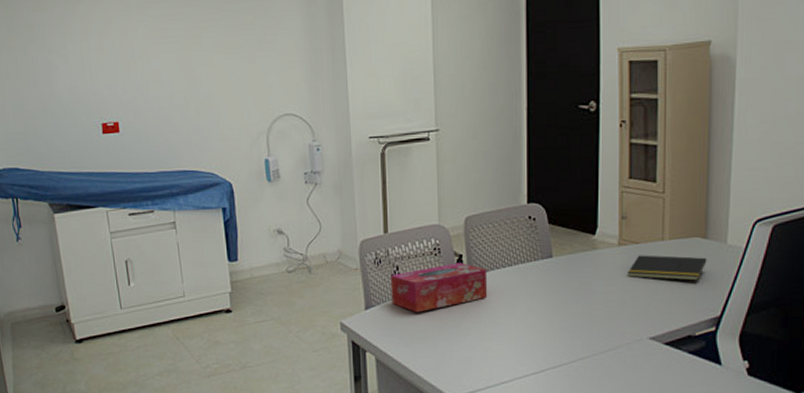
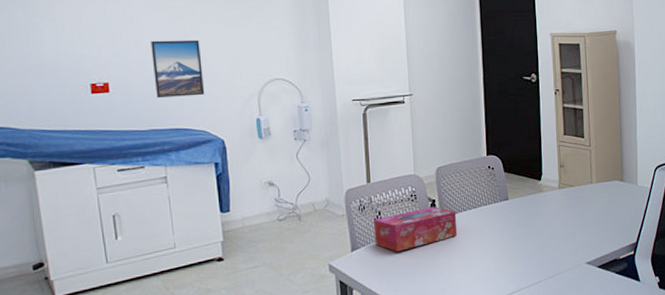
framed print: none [158,72,212,138] -> present [151,39,205,99]
notepad: present [627,255,707,281] -> none [566,195,624,215]

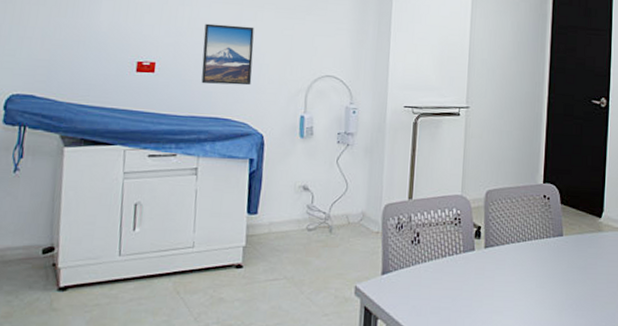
tissue box: present [374,206,458,251] -> none [409,234,503,281]

